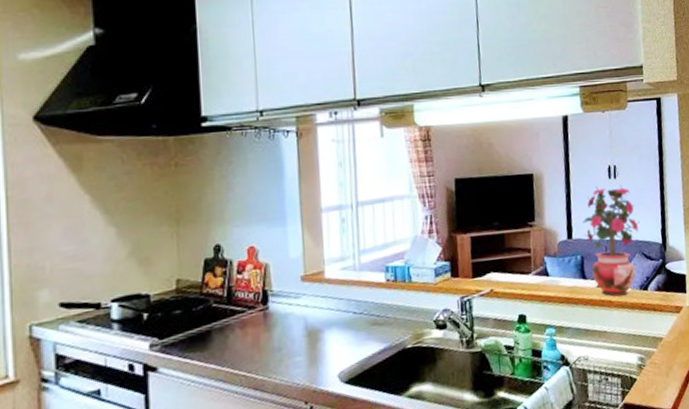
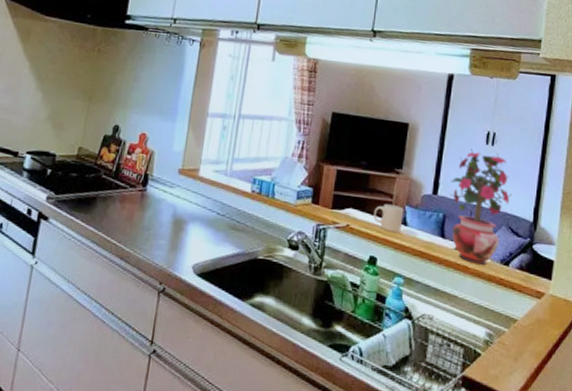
cup: none [515,258,544,287] -> present [374,204,404,234]

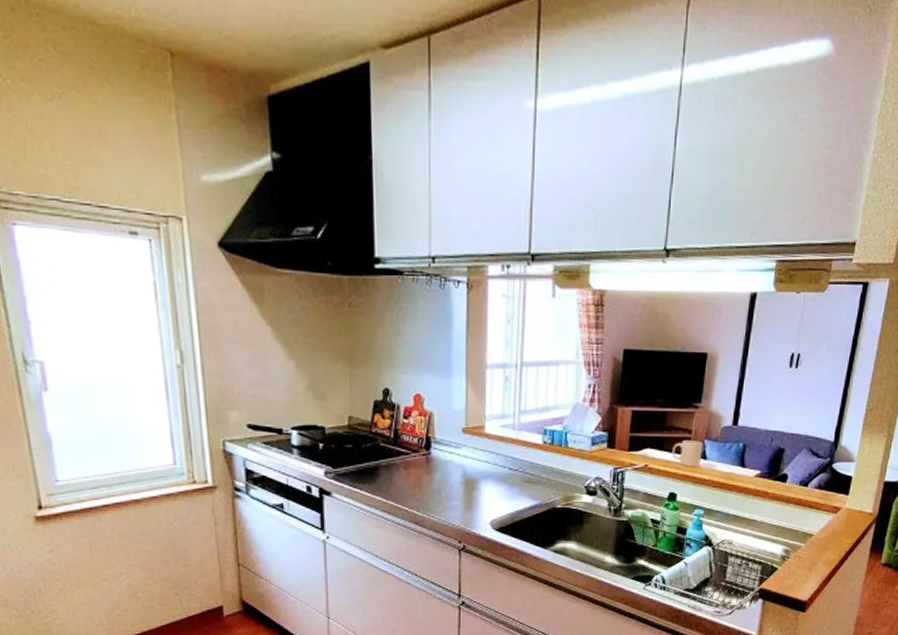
potted flower: present [450,149,512,265] -> none [751,374,814,488]

